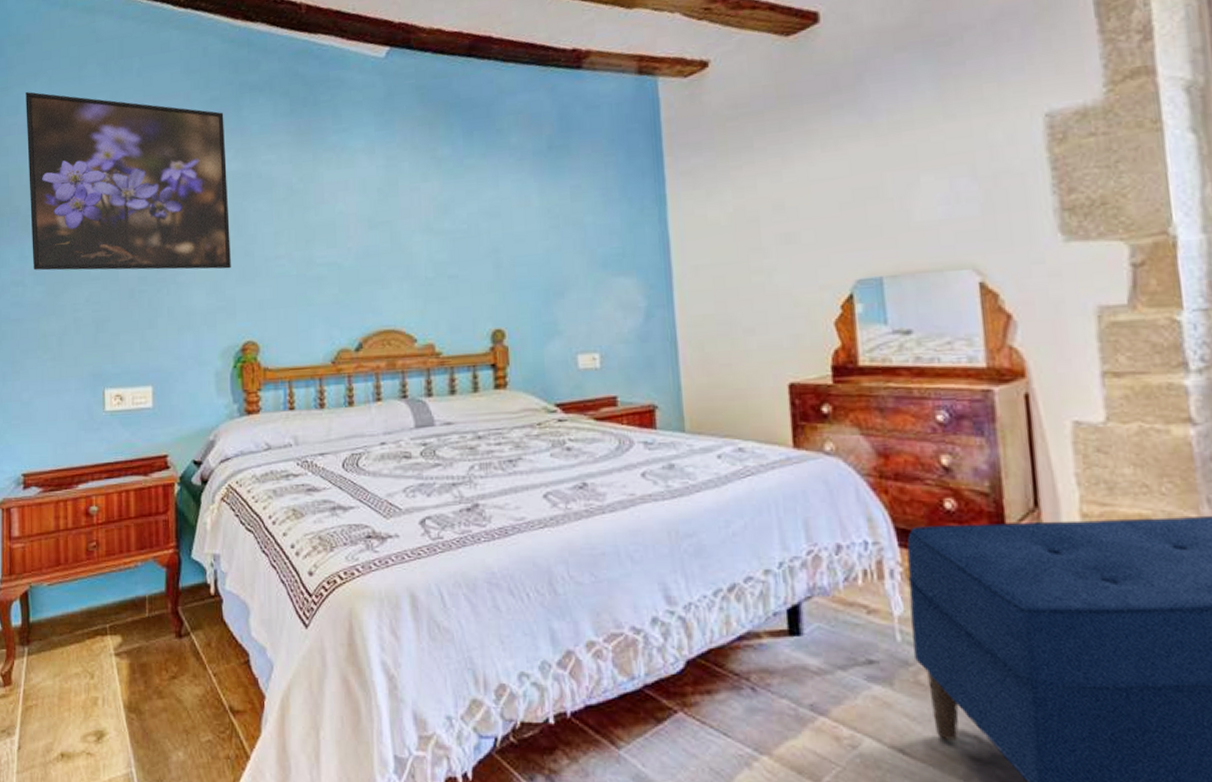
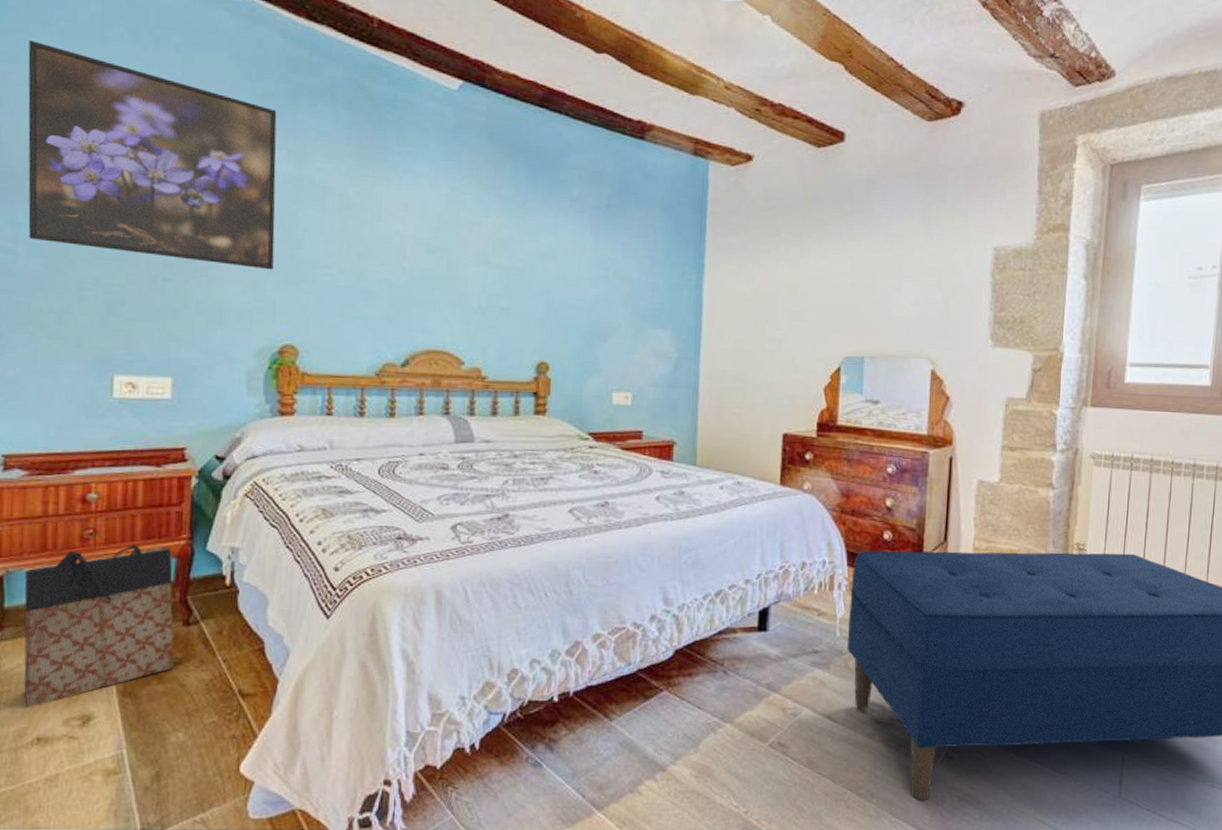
bag: none [44,556,170,723] -> present [24,545,174,708]

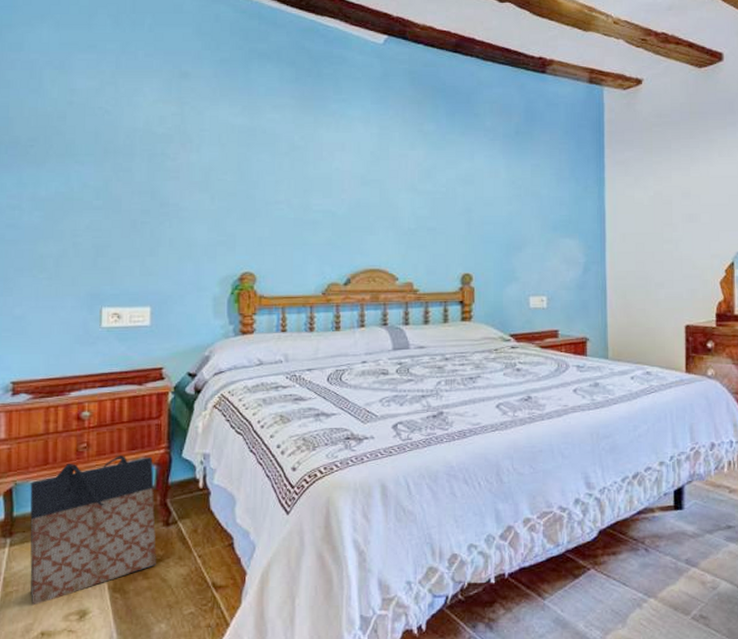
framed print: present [28,40,277,270] -> none [30,32,234,209]

